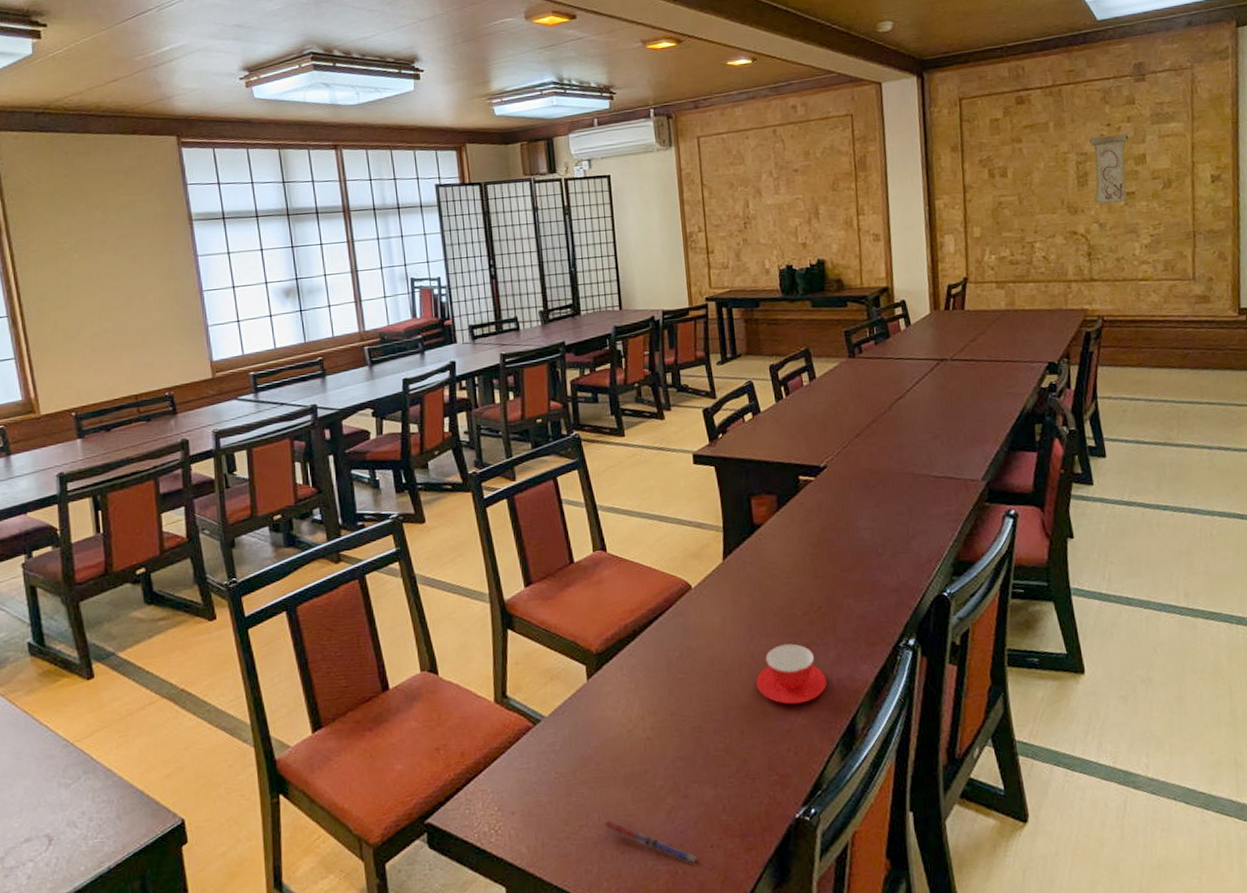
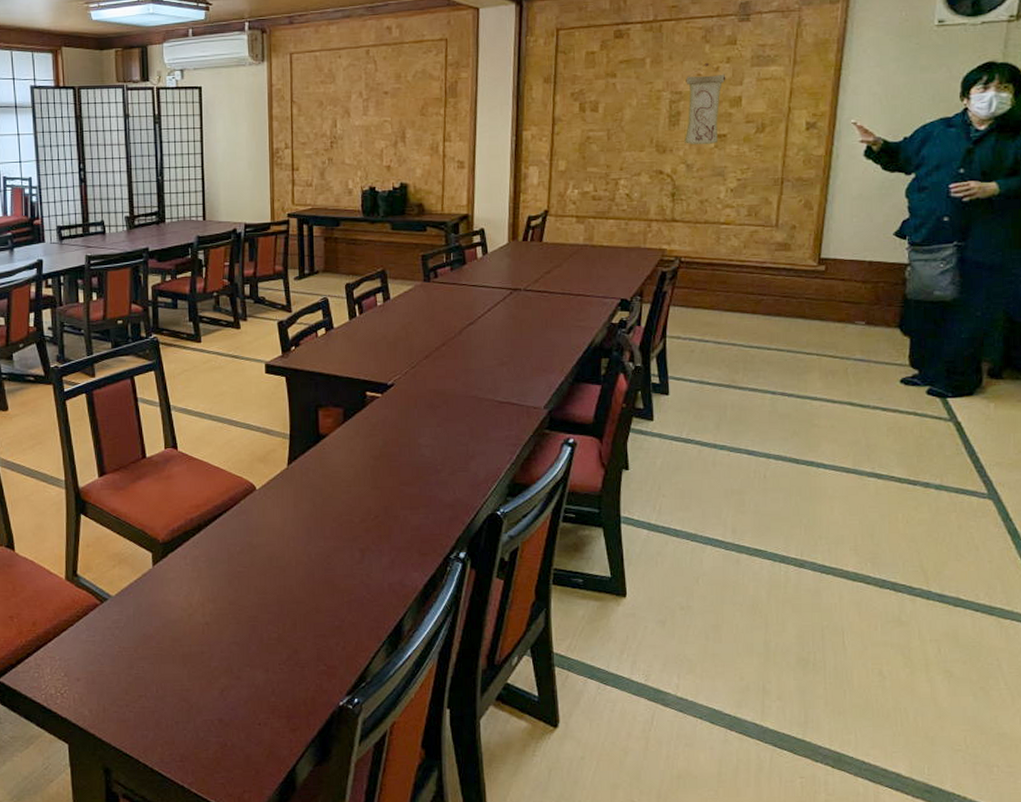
pen: present [603,820,698,865] -> none [160,693,247,739]
teacup: present [756,643,827,705] -> none [311,548,378,603]

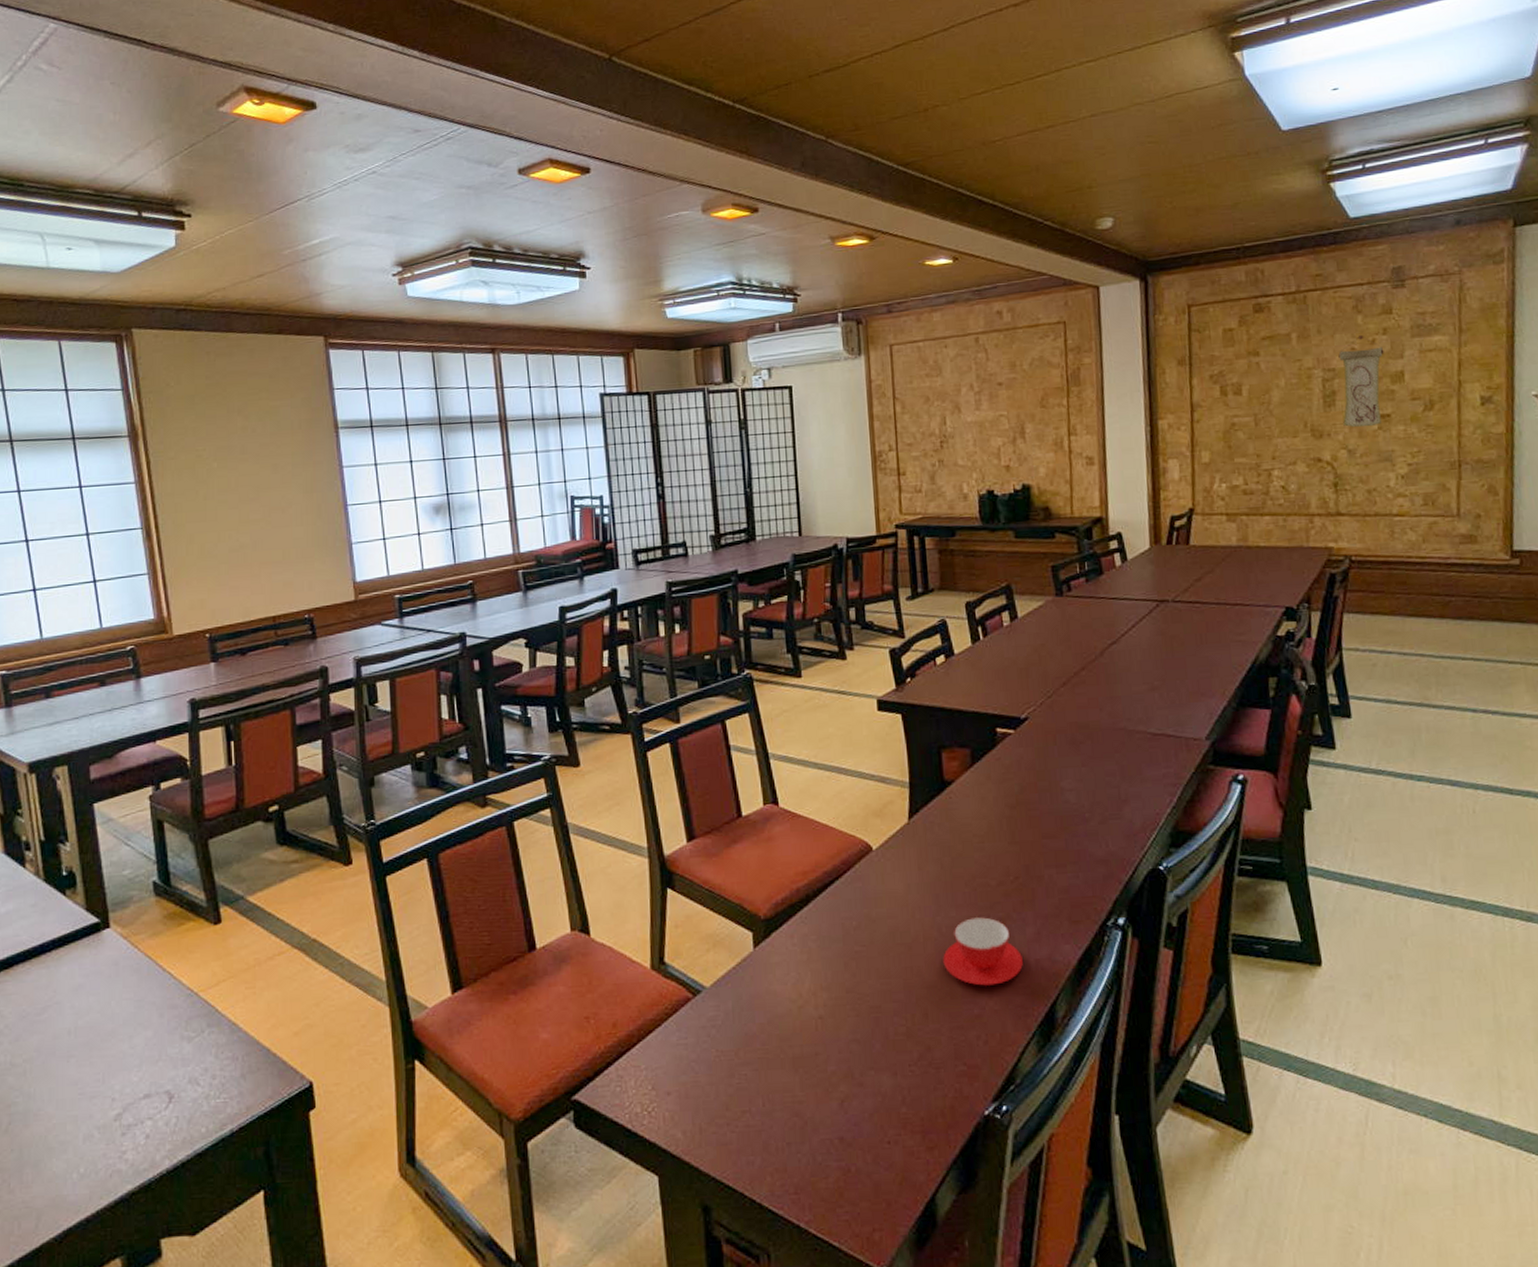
teacup: none [311,548,378,603] -> present [943,917,1023,986]

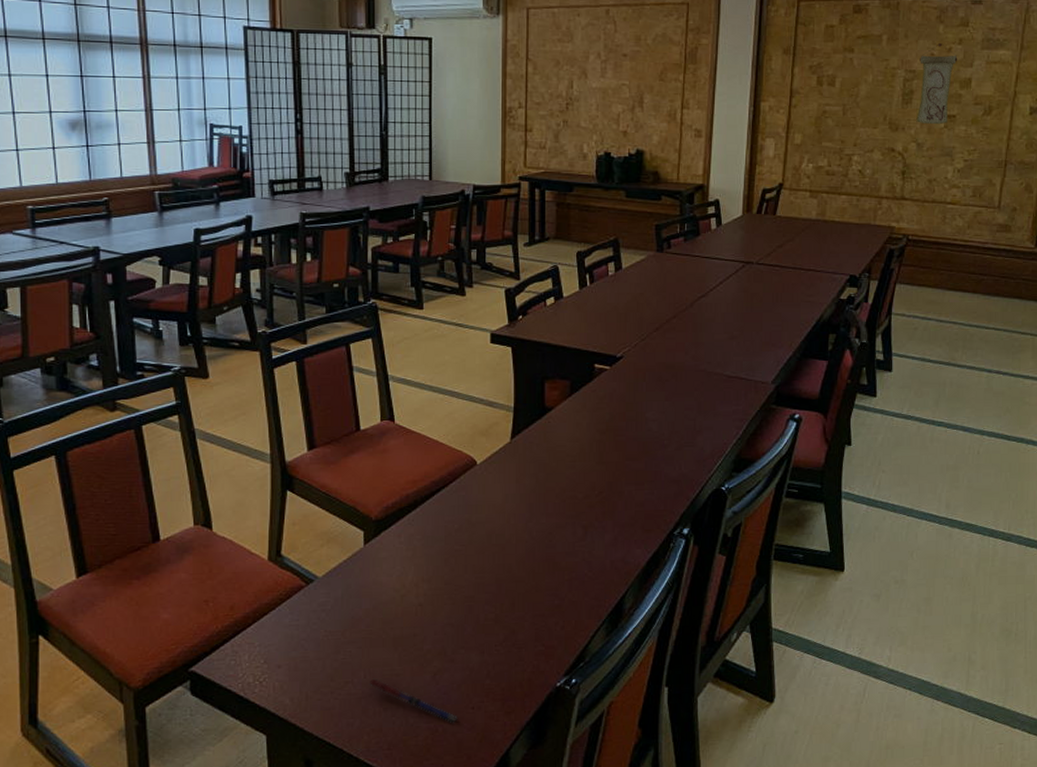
pen: none [768,1106,874,1163] -> present [368,678,459,724]
teacup: present [943,917,1023,986] -> none [532,524,600,581]

